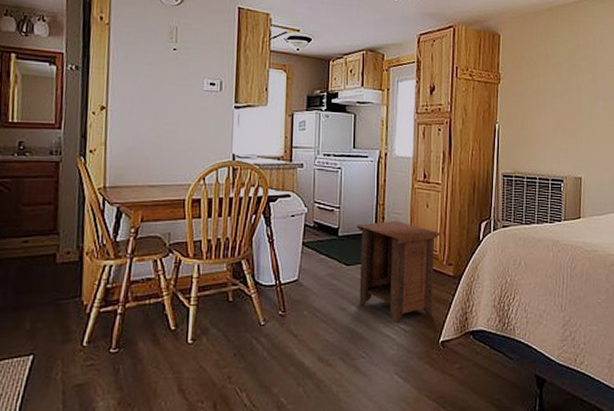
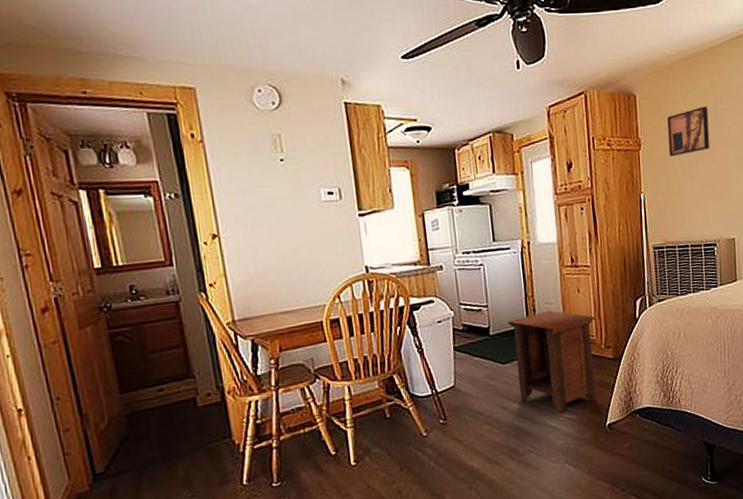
wall art: none [525,53,566,94] -> present [667,106,710,157]

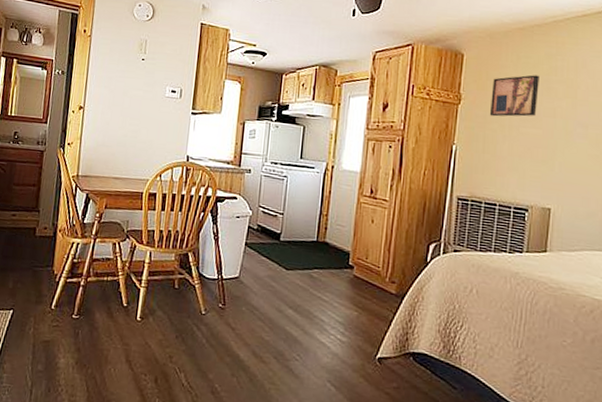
nightstand: present [507,311,596,415] -> none [296,231,385,333]

